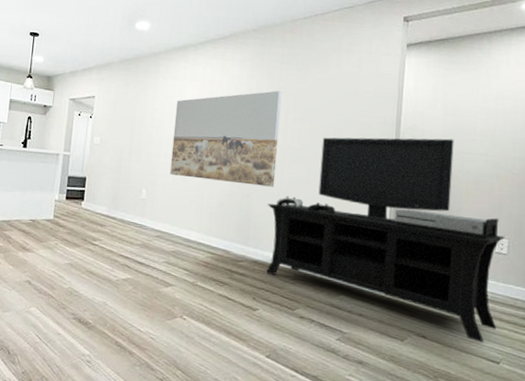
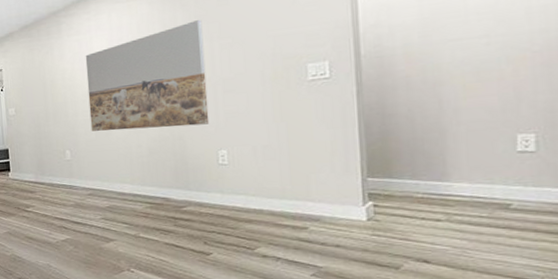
media console: present [266,137,505,342] -> none [204,26,532,260]

